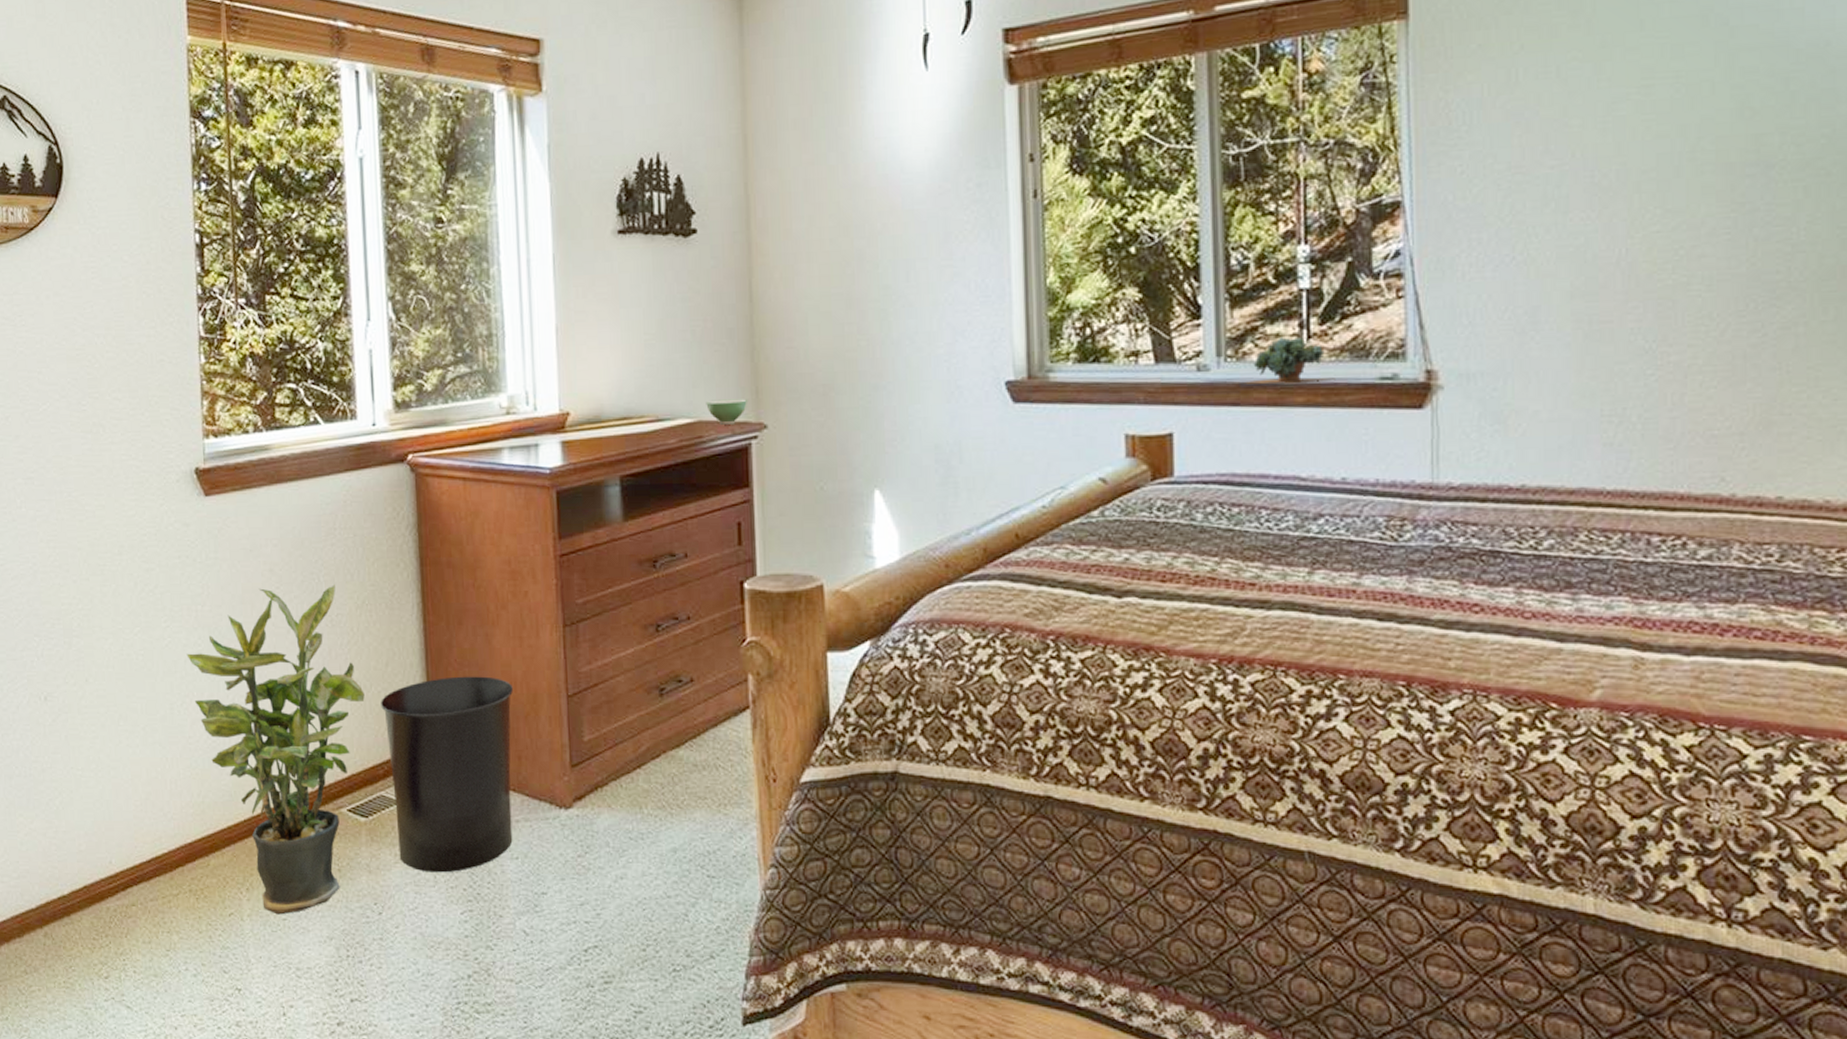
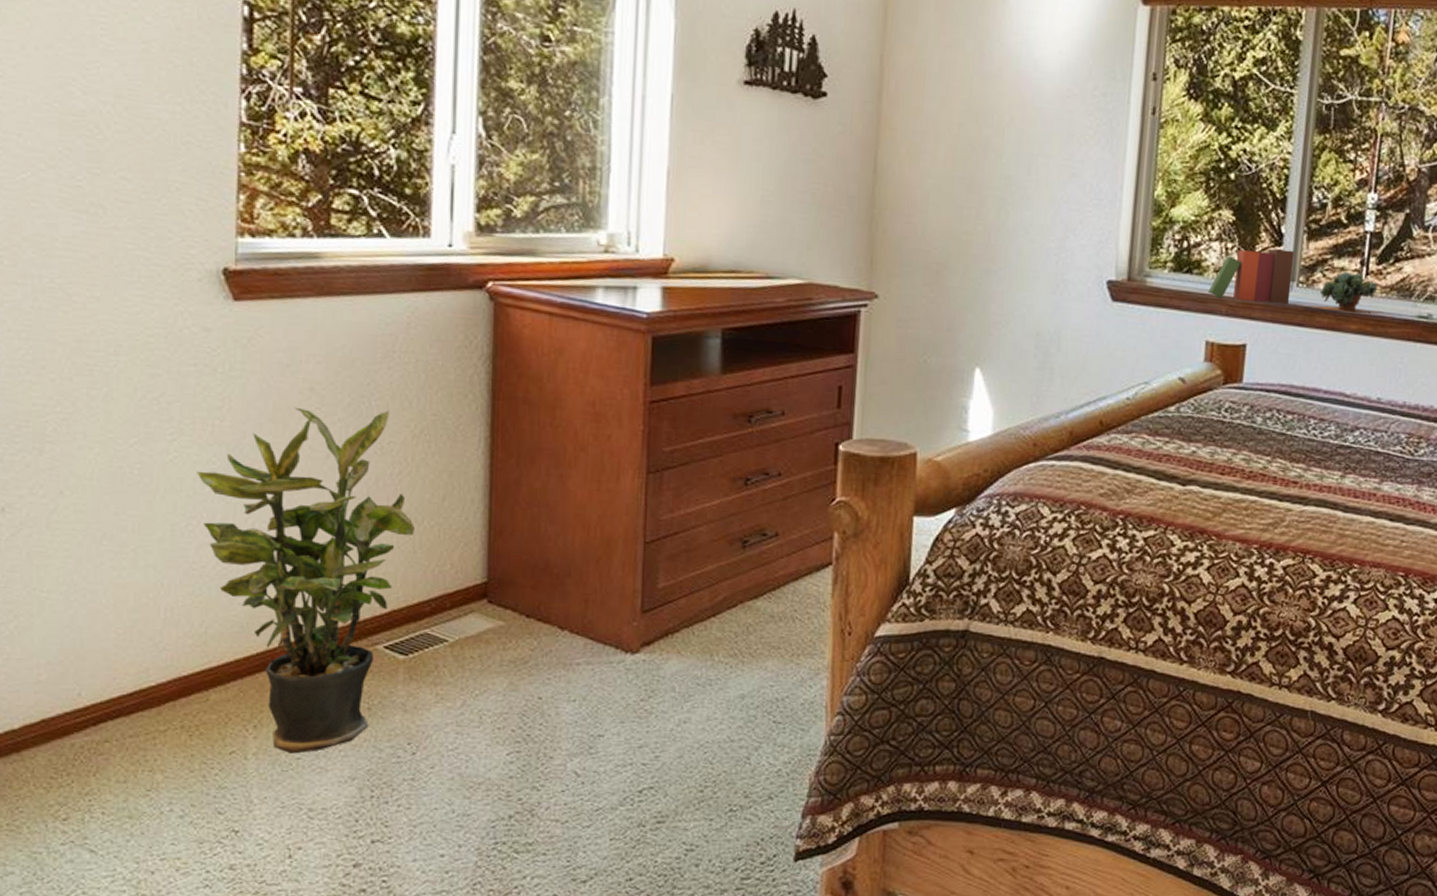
waste bin: present [381,676,514,873] -> none [433,515,587,714]
bowl: present [706,399,748,425] -> none [819,264,862,290]
books: none [1120,322,1218,387] -> present [1208,248,1295,305]

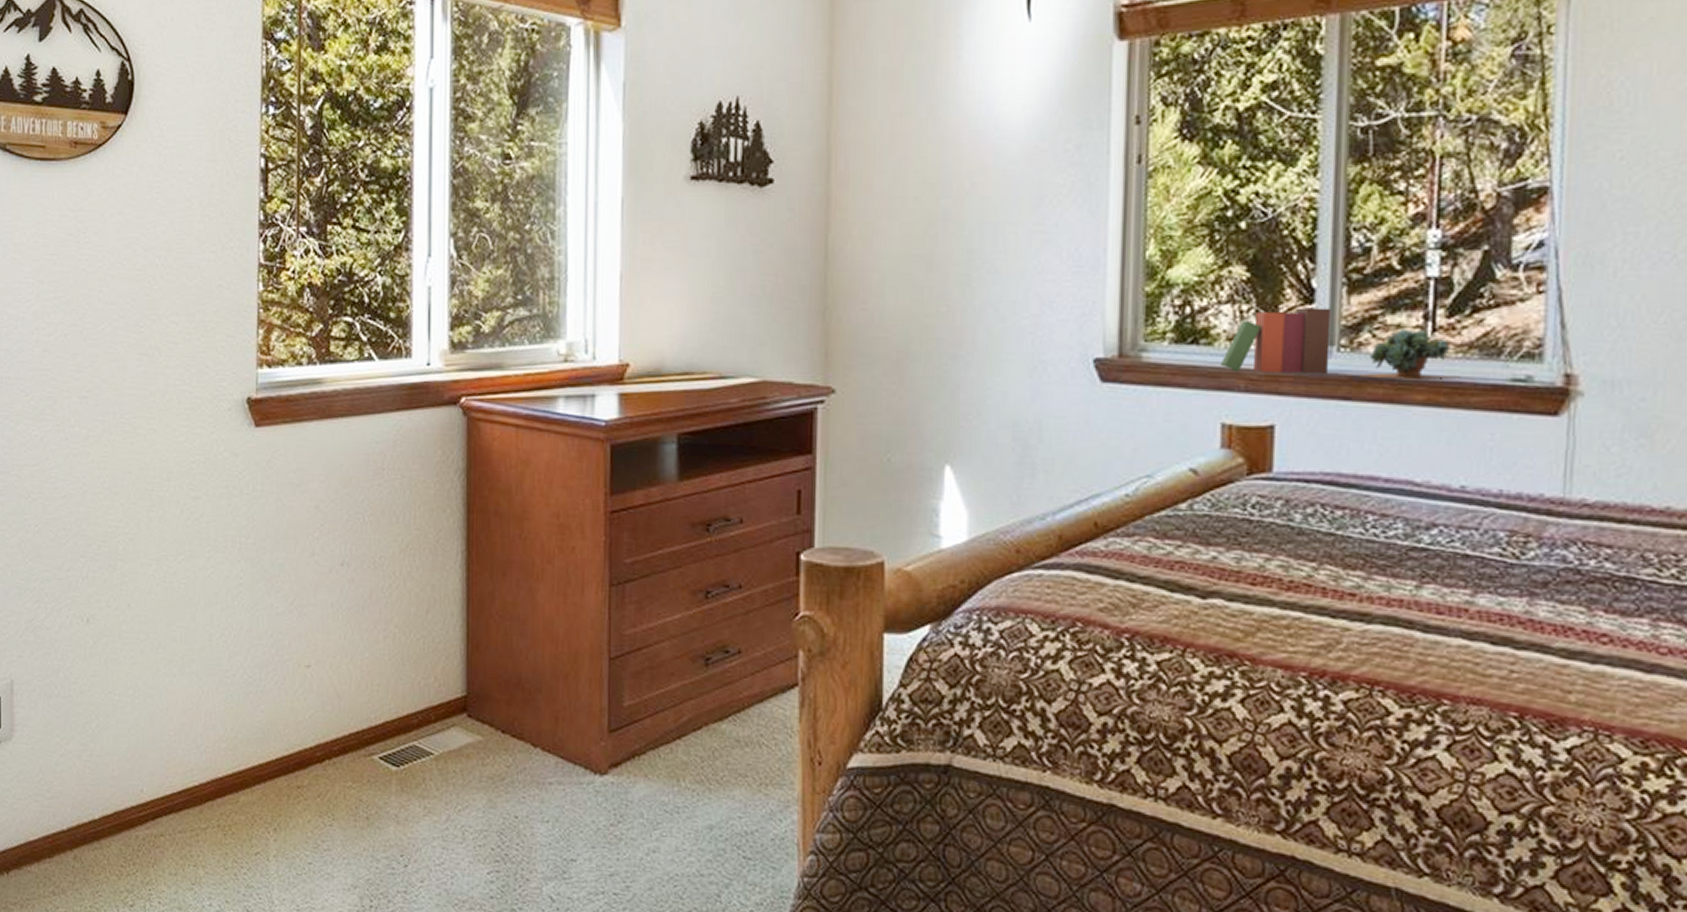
potted plant: present [196,407,415,754] -> none [228,524,403,859]

